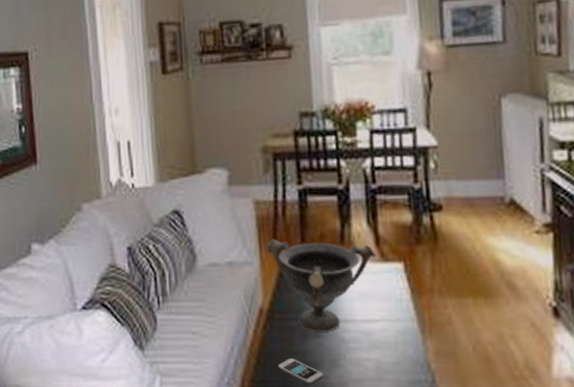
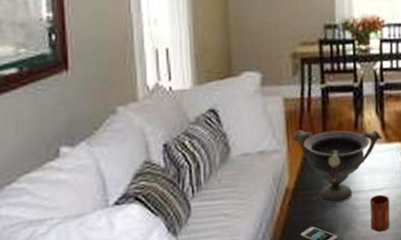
mug: none [362,327,390,375] -> present [370,194,390,232]

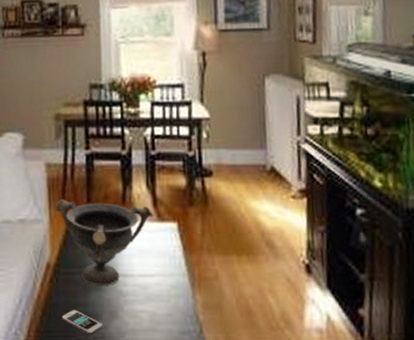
mug: present [370,194,390,232] -> none [139,282,163,326]

